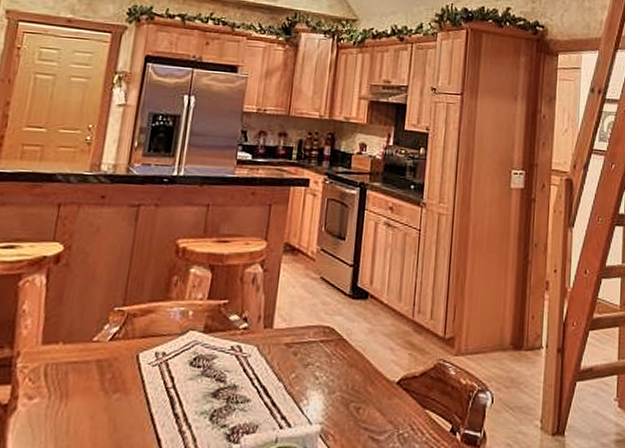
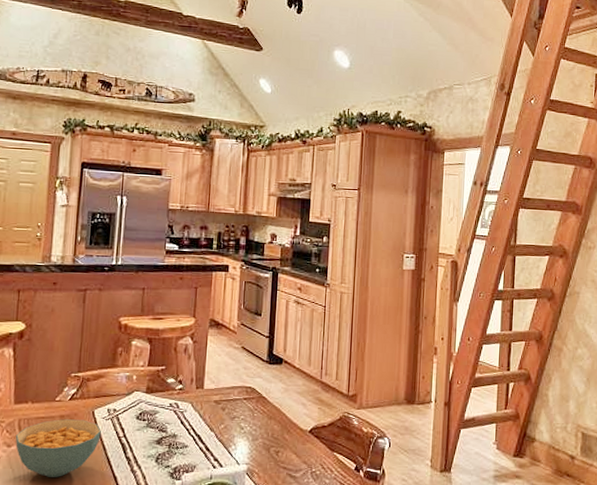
cereal bowl: none [38,364,146,439] -> present [15,419,101,477]

